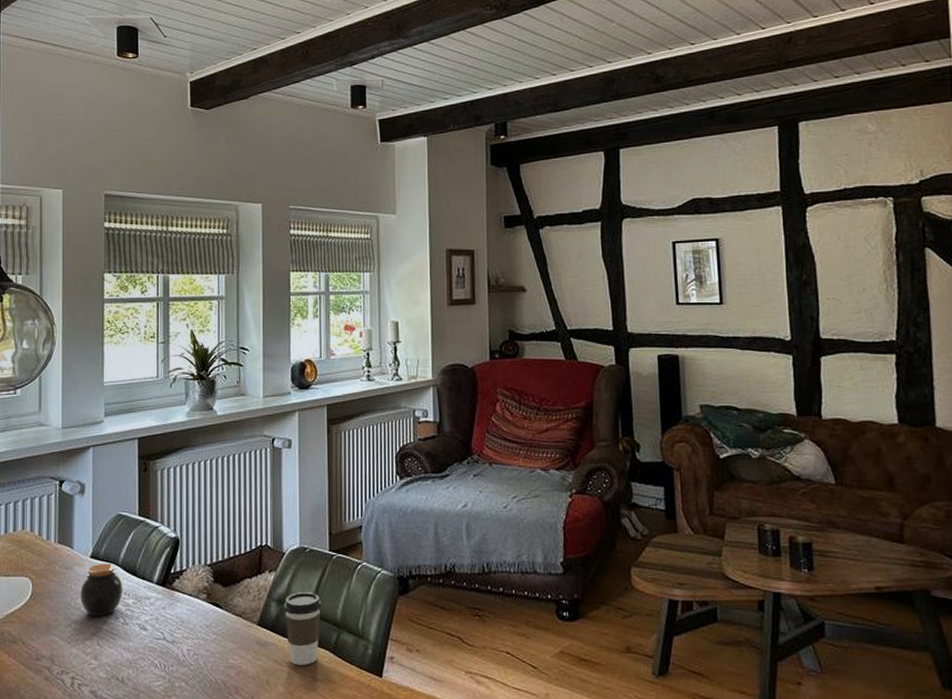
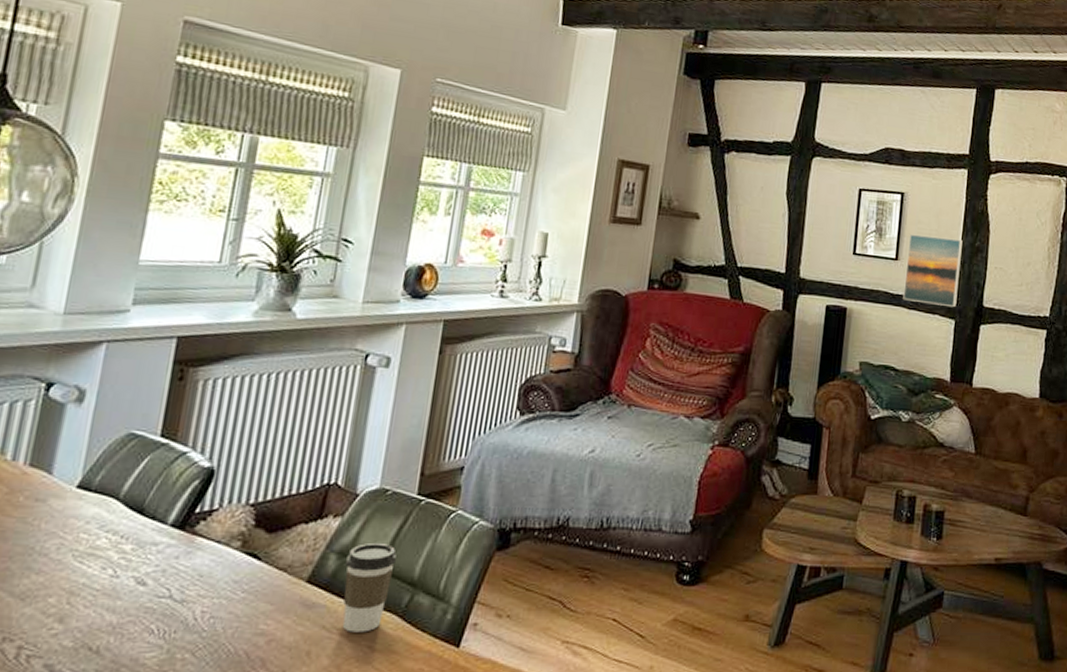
jar: present [80,563,123,617] -> none [50,495,121,566]
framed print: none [730,275,792,343] -> present [903,234,963,308]

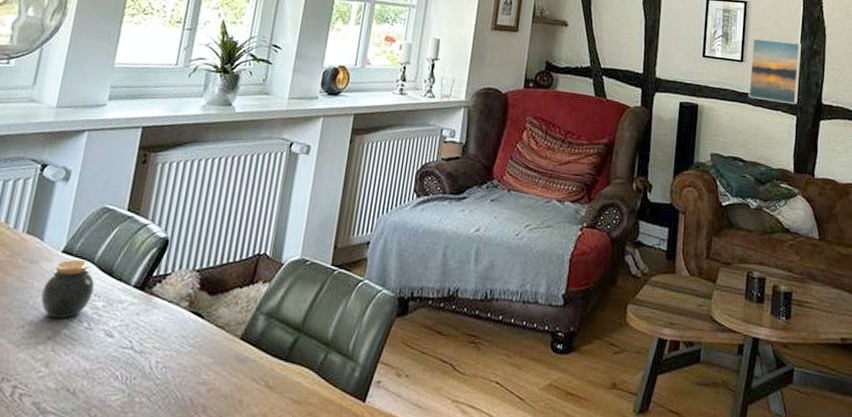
jar: none [50,495,121,566] -> present [41,259,95,319]
coffee cup: present [342,542,396,633] -> none [269,306,314,386]

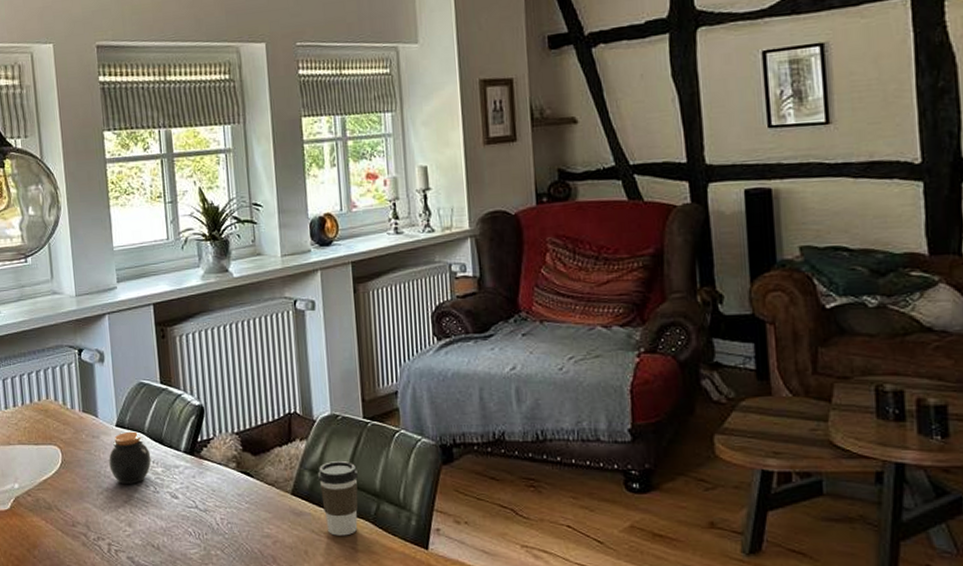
coffee cup: none [269,306,314,386] -> present [318,460,359,536]
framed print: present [748,38,801,105] -> none [840,83,923,169]

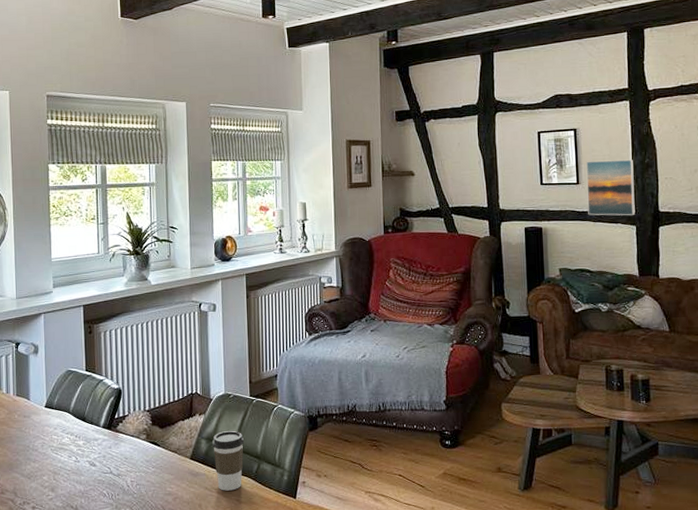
jar: present [109,431,151,485] -> none [37,411,74,456]
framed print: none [840,83,923,169] -> present [586,159,636,216]

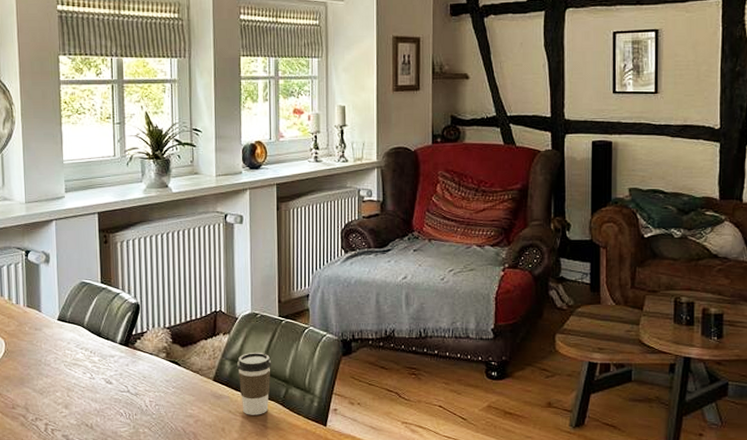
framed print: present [586,159,636,216] -> none [666,66,722,131]

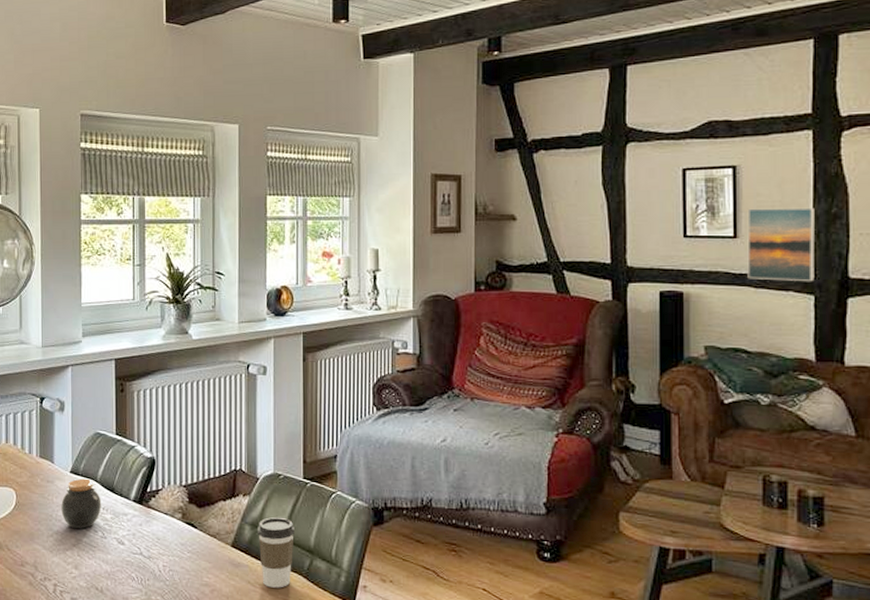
jar: none [49,325,89,372] -> present [61,478,102,529]
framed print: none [666,66,722,131] -> present [747,207,815,282]

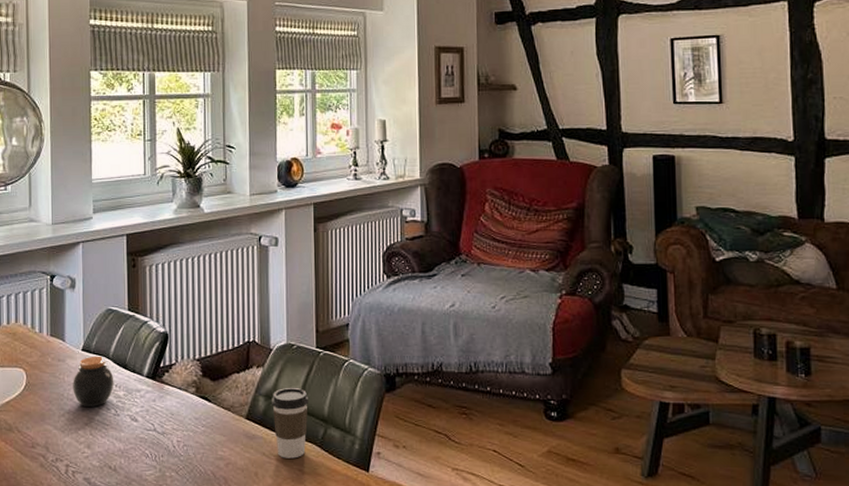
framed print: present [747,207,815,282] -> none [731,73,794,144]

